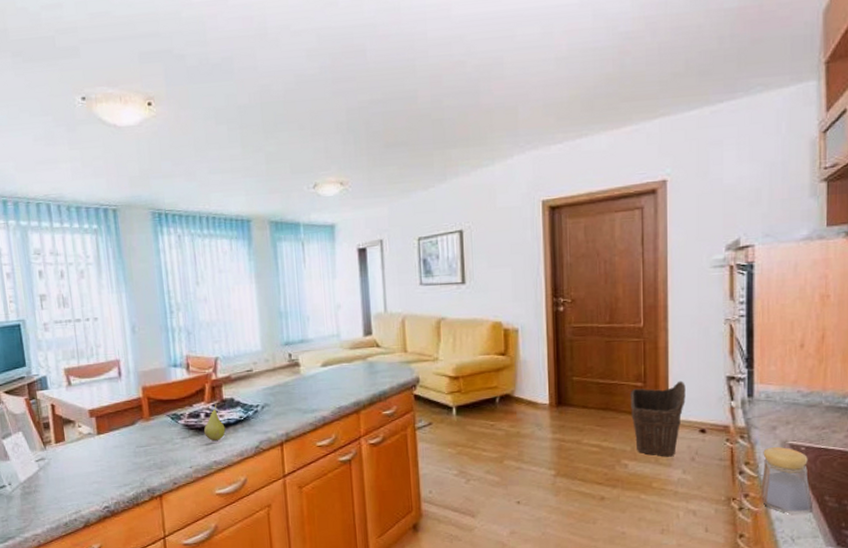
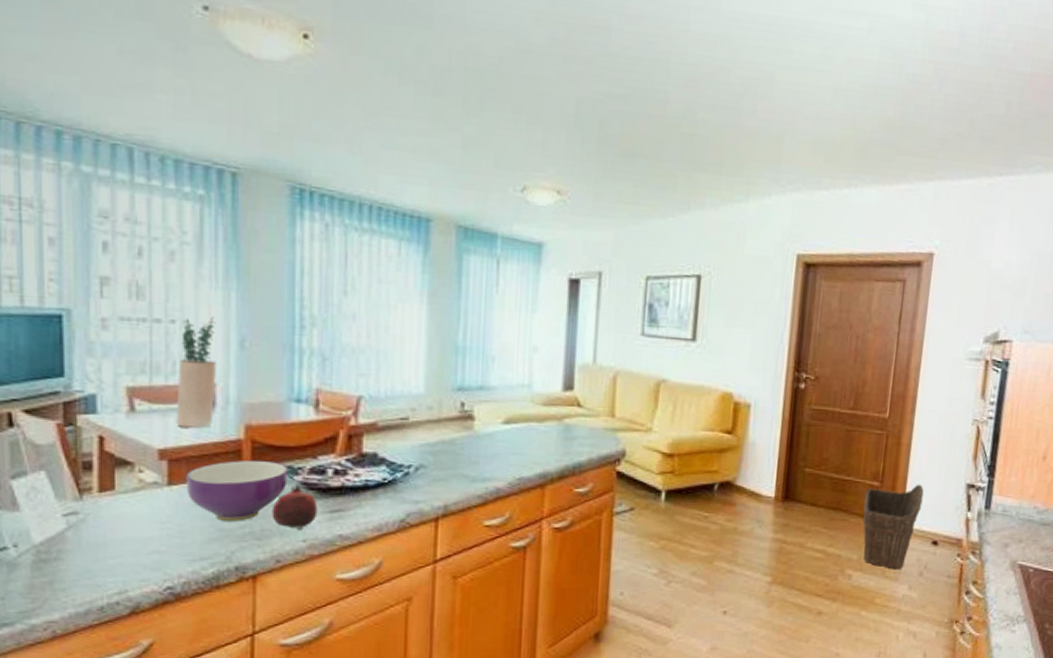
vase: none [94,313,121,393] -> present [176,317,216,428]
bowl: none [108,411,175,457] -> present [186,459,288,521]
fruit: none [166,426,198,459] -> present [272,484,318,529]
fruit: present [204,403,226,441] -> none [330,457,361,507]
salt shaker: present [761,446,812,514] -> none [984,566,1035,642]

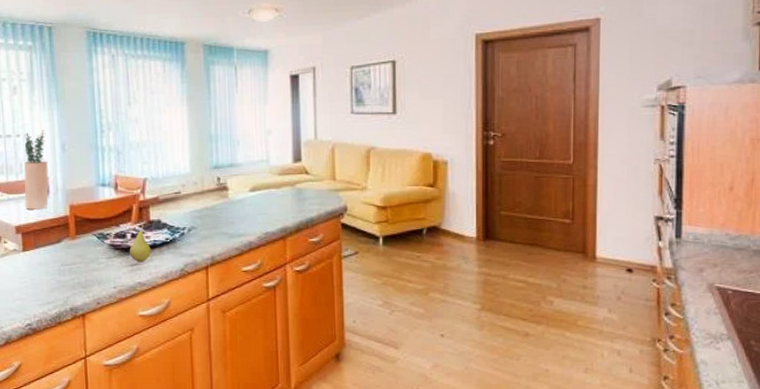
bowl: present [186,459,288,521] -> none [34,230,101,275]
fruit: present [272,484,318,529] -> none [91,246,123,279]
fruit: none [330,457,361,507] -> present [130,224,151,262]
wicker basket: present [862,484,924,570] -> none [557,219,614,295]

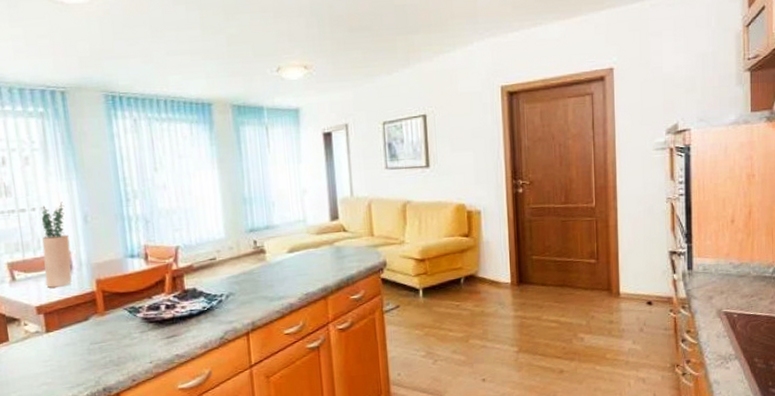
fruit: present [130,224,151,262] -> none [165,294,188,333]

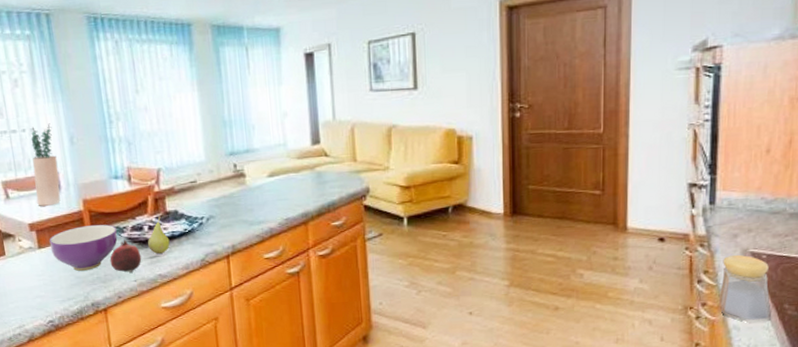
bowl: none [58,305,133,355] -> present [49,224,118,271]
fruit: none [124,319,158,354] -> present [110,239,142,273]
fruit: none [165,294,188,333] -> present [148,215,170,254]
salt shaker: none [701,314,744,377] -> present [719,254,771,323]

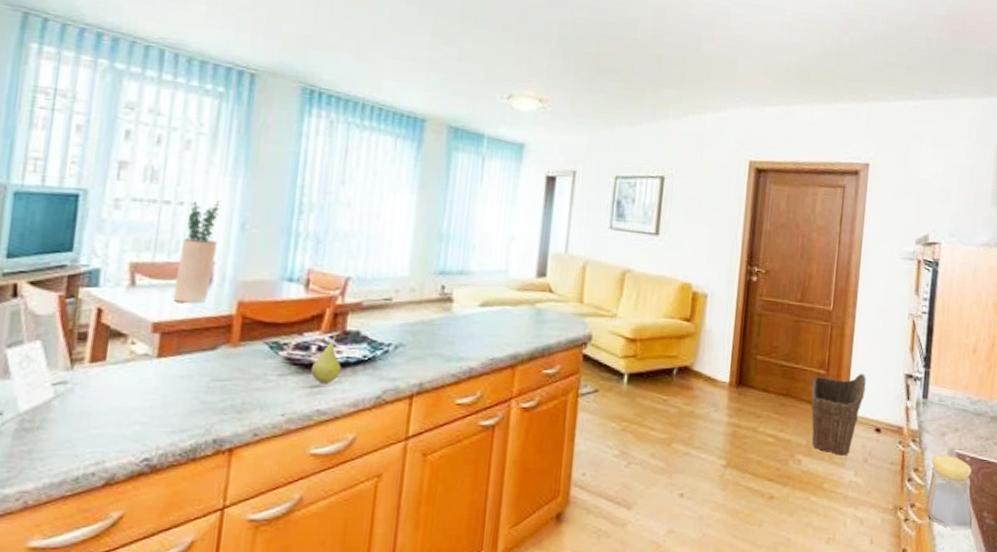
bowl: present [49,224,118,271] -> none [174,334,274,394]
fruit: present [110,239,142,273] -> none [254,359,299,404]
wicker basket: none [587,188,645,266] -> present [810,373,866,456]

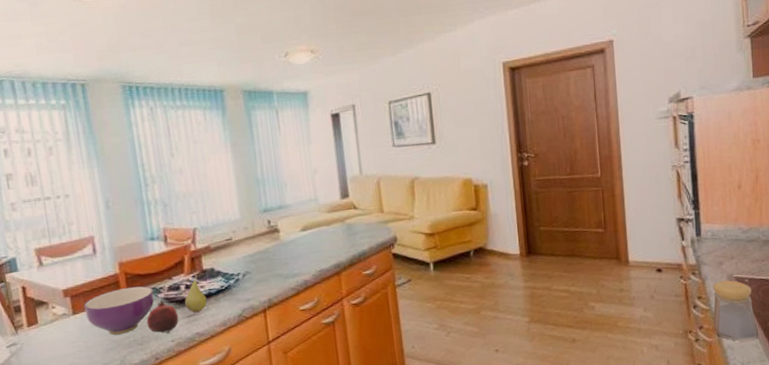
vase: present [173,200,221,303] -> none [65,189,96,272]
bowl: none [174,334,274,394] -> present [84,286,154,335]
fruit: none [254,359,299,404] -> present [146,300,179,333]
wicker basket: present [810,373,866,456] -> none [592,224,642,297]

